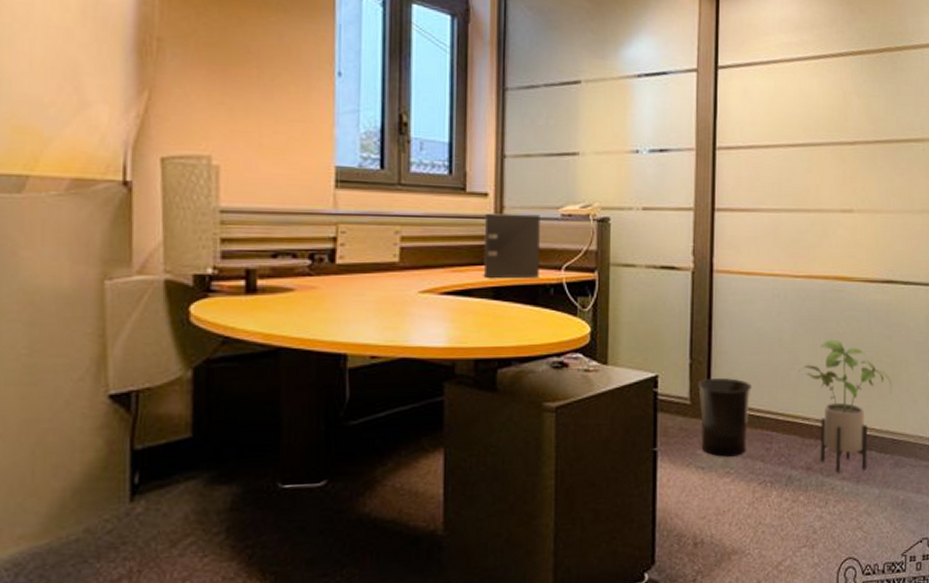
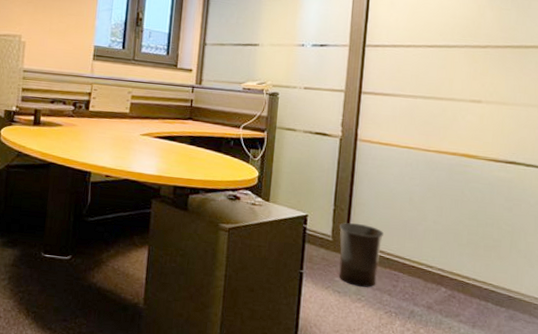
binder: present [483,213,540,278] -> none [184,83,228,133]
house plant: present [799,339,892,472] -> none [425,204,511,318]

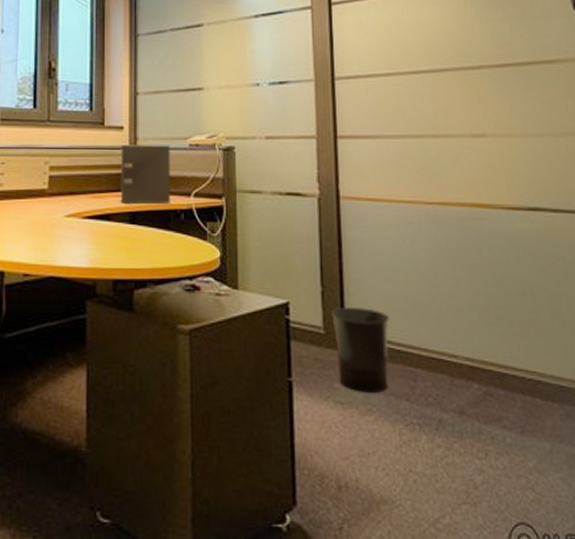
binder: none [184,83,228,133] -> present [120,144,170,204]

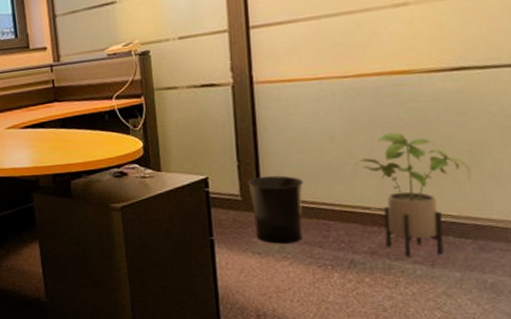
binder: present [120,144,170,204] -> none [46,57,95,112]
house plant: none [440,270,553,420] -> present [354,132,471,257]

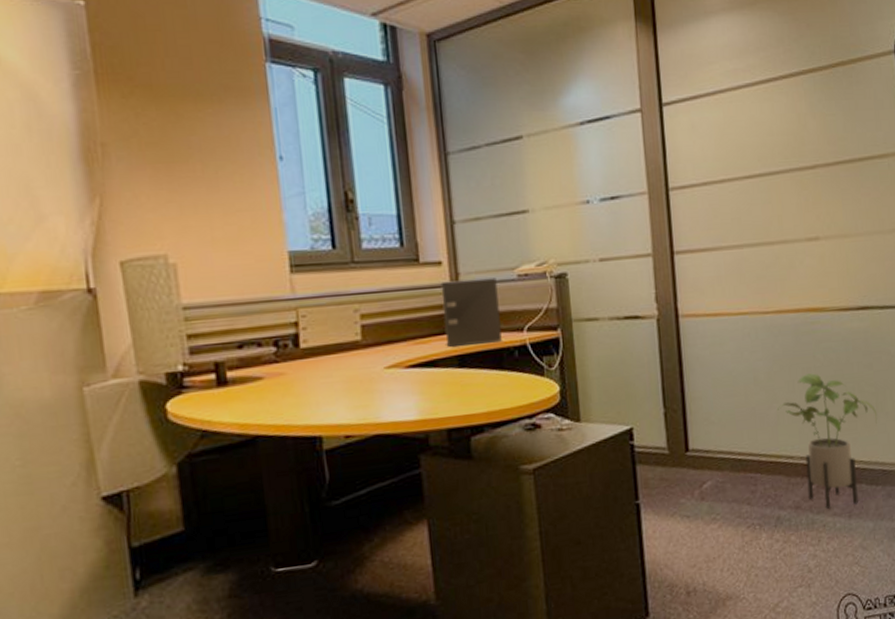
binder: none [46,57,95,112] -> present [440,277,502,347]
waste bin: present [248,175,304,244] -> none [675,423,731,504]

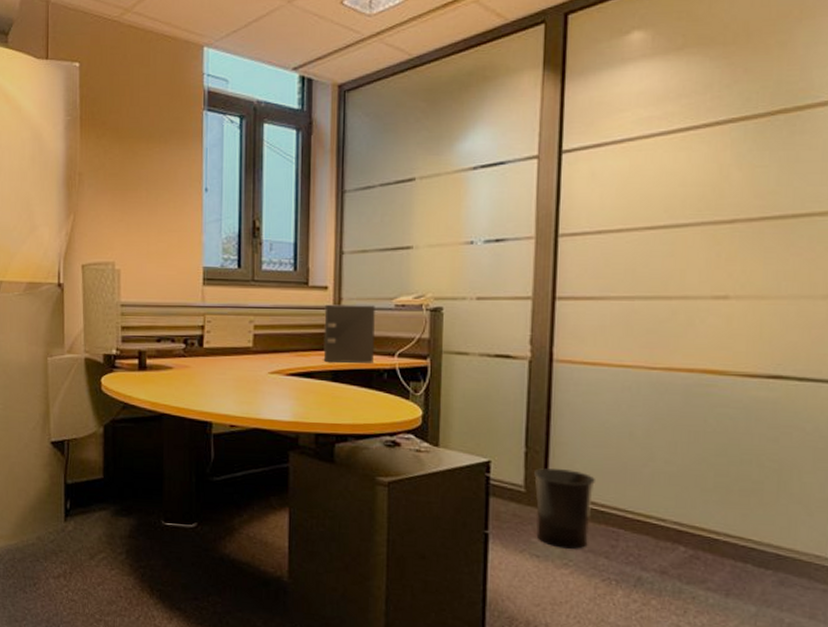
waste bin: none [675,423,731,504] -> present [534,468,597,549]
house plant: present [778,373,878,509] -> none [653,437,778,584]

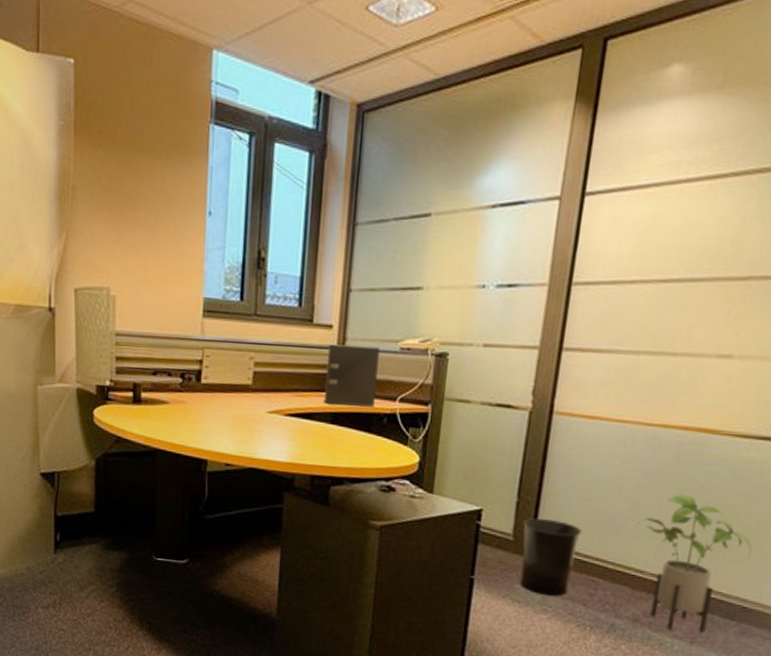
house plant: none [653,437,778,584] -> present [638,494,753,633]

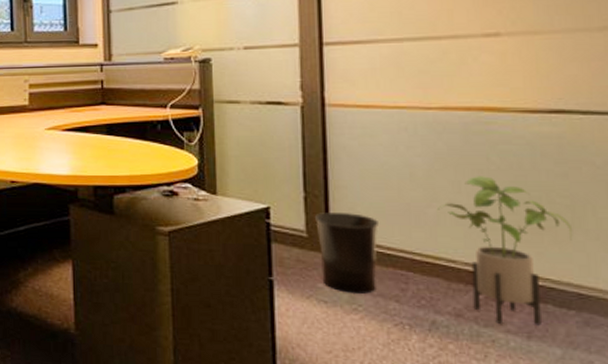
binder: present [323,344,380,407] -> none [96,60,146,116]

